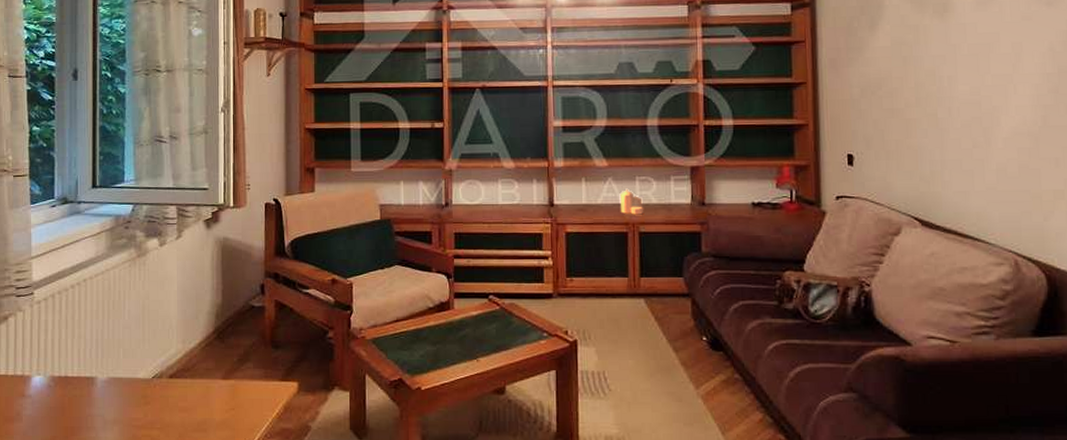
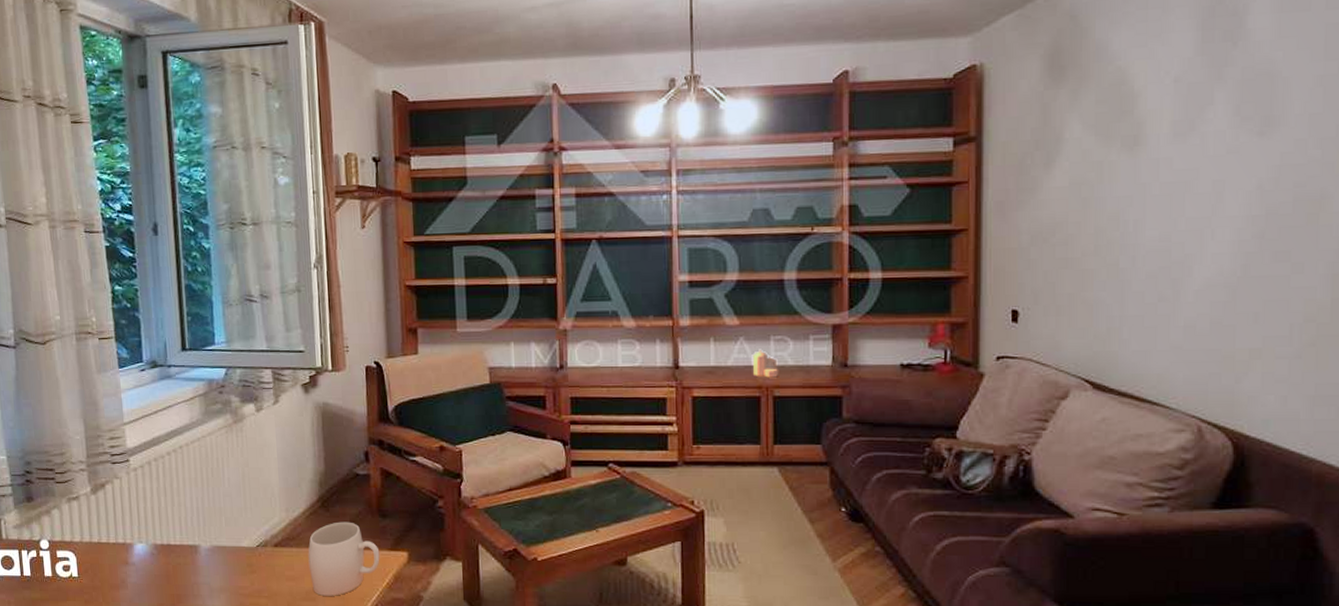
mug: none [201,353,271,427] -> present [308,521,380,596]

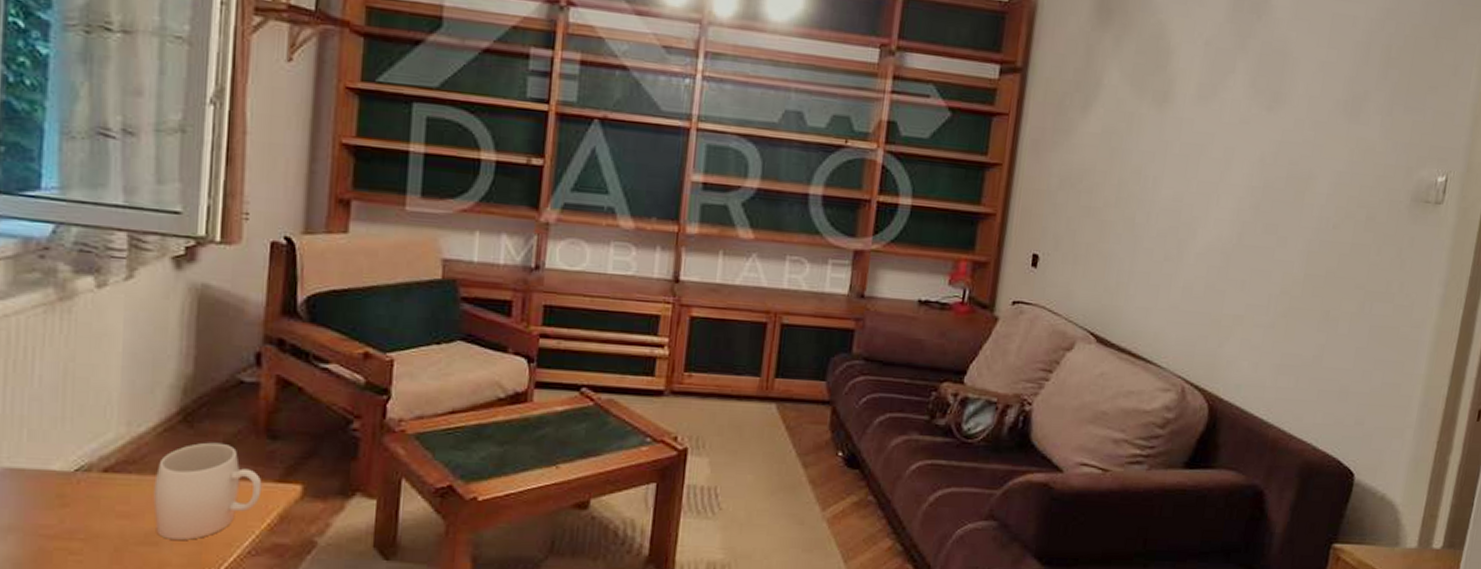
candle: present [753,350,779,378] -> none [763,270,791,303]

